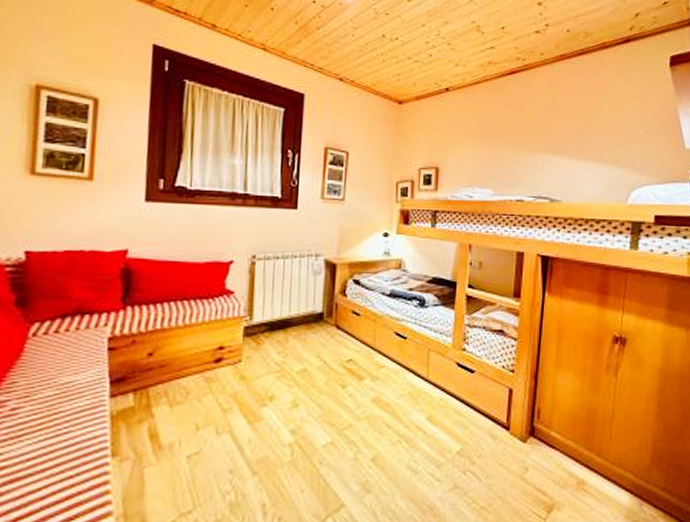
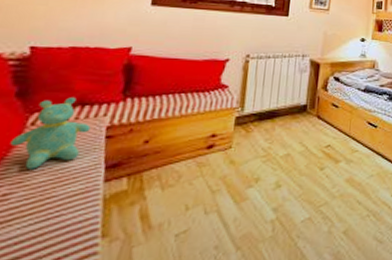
teddy bear: none [14,306,92,383] -> present [10,97,91,170]

